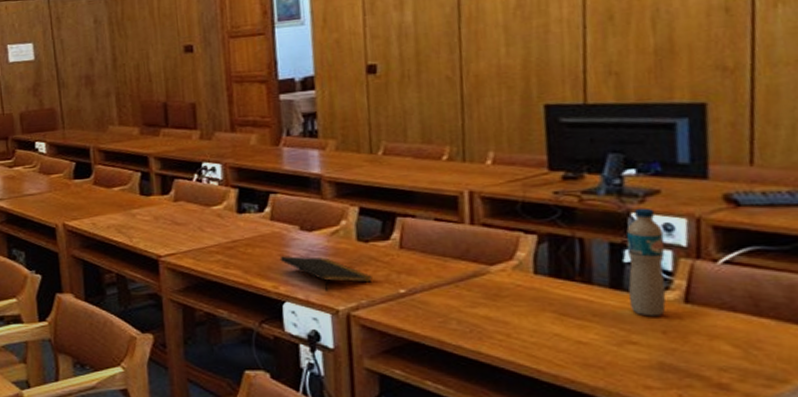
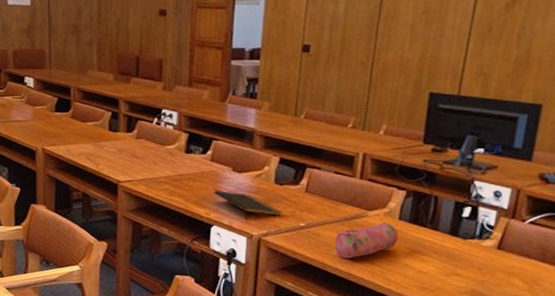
pencil case: none [450,278,539,332] -> present [335,222,399,259]
water bottle: present [626,208,666,317] -> none [460,178,494,257]

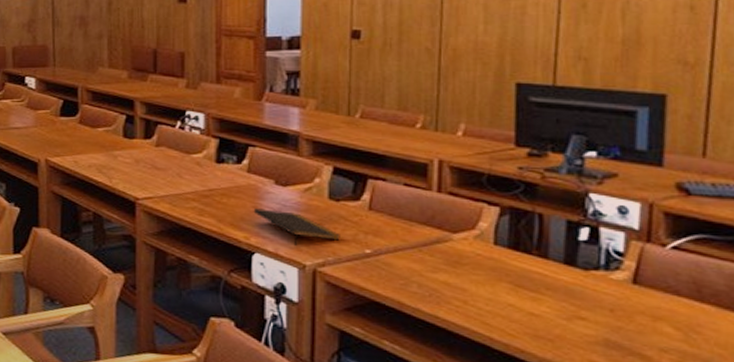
pencil case: present [335,222,399,259] -> none [412,247,496,296]

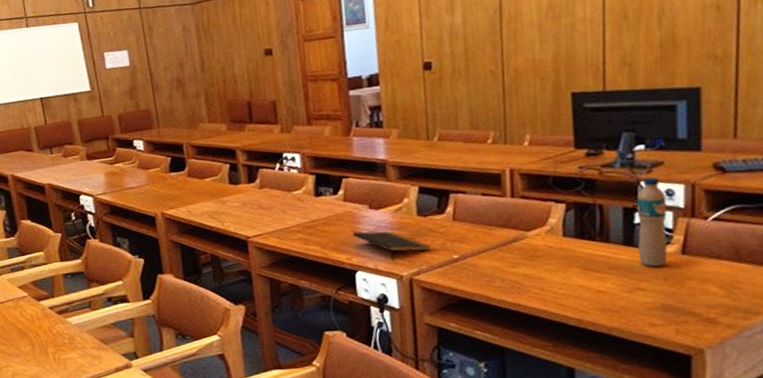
water bottle: none [581,189,618,295] -> present [636,177,668,267]

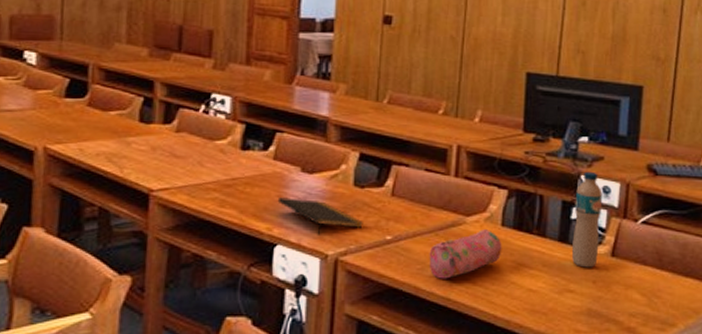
pencil case: none [495,241,567,288] -> present [429,229,502,279]

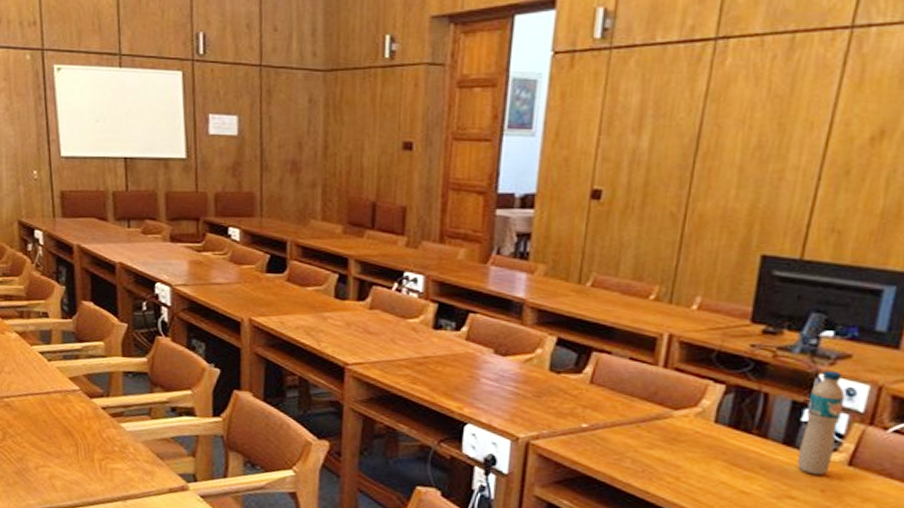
notepad: present [277,197,363,235] -> none [469,378,558,418]
pencil case: present [429,229,502,279] -> none [627,425,714,472]

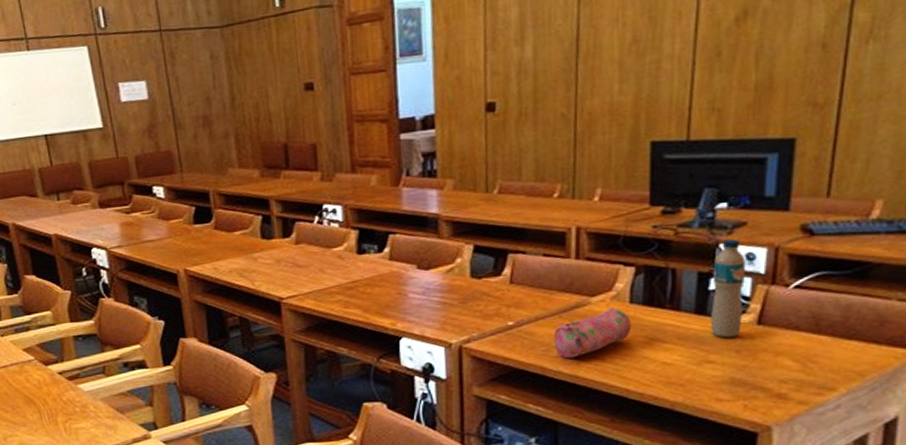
pencil case: none [627,425,714,472] -> present [553,308,632,359]

